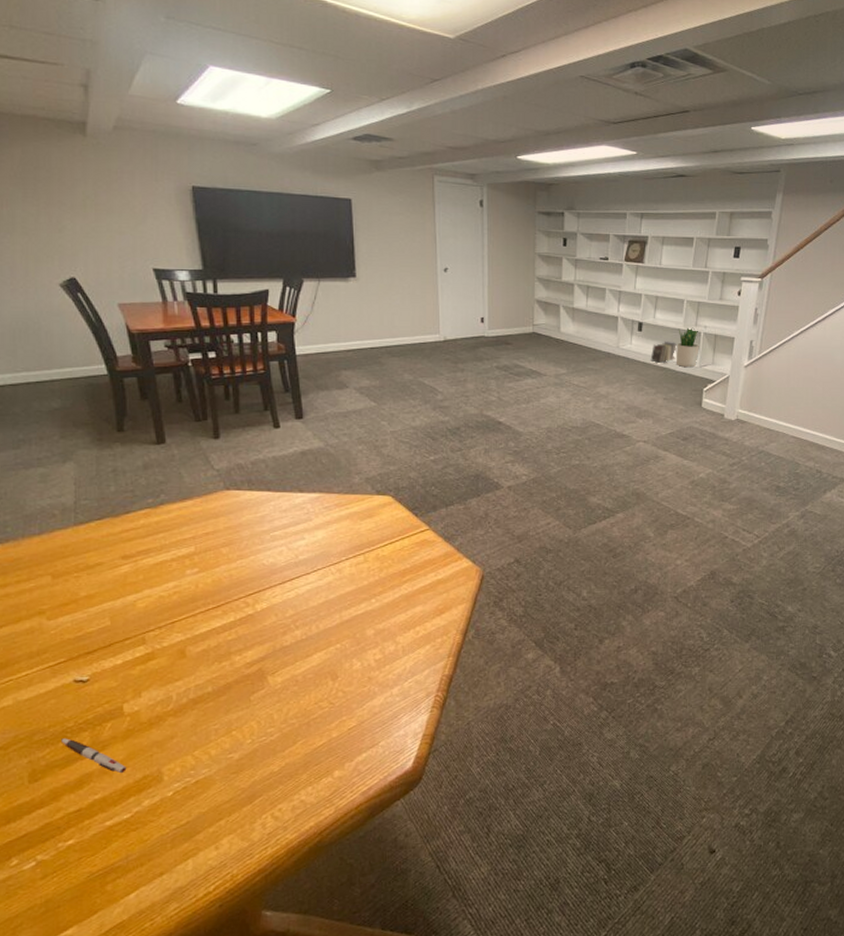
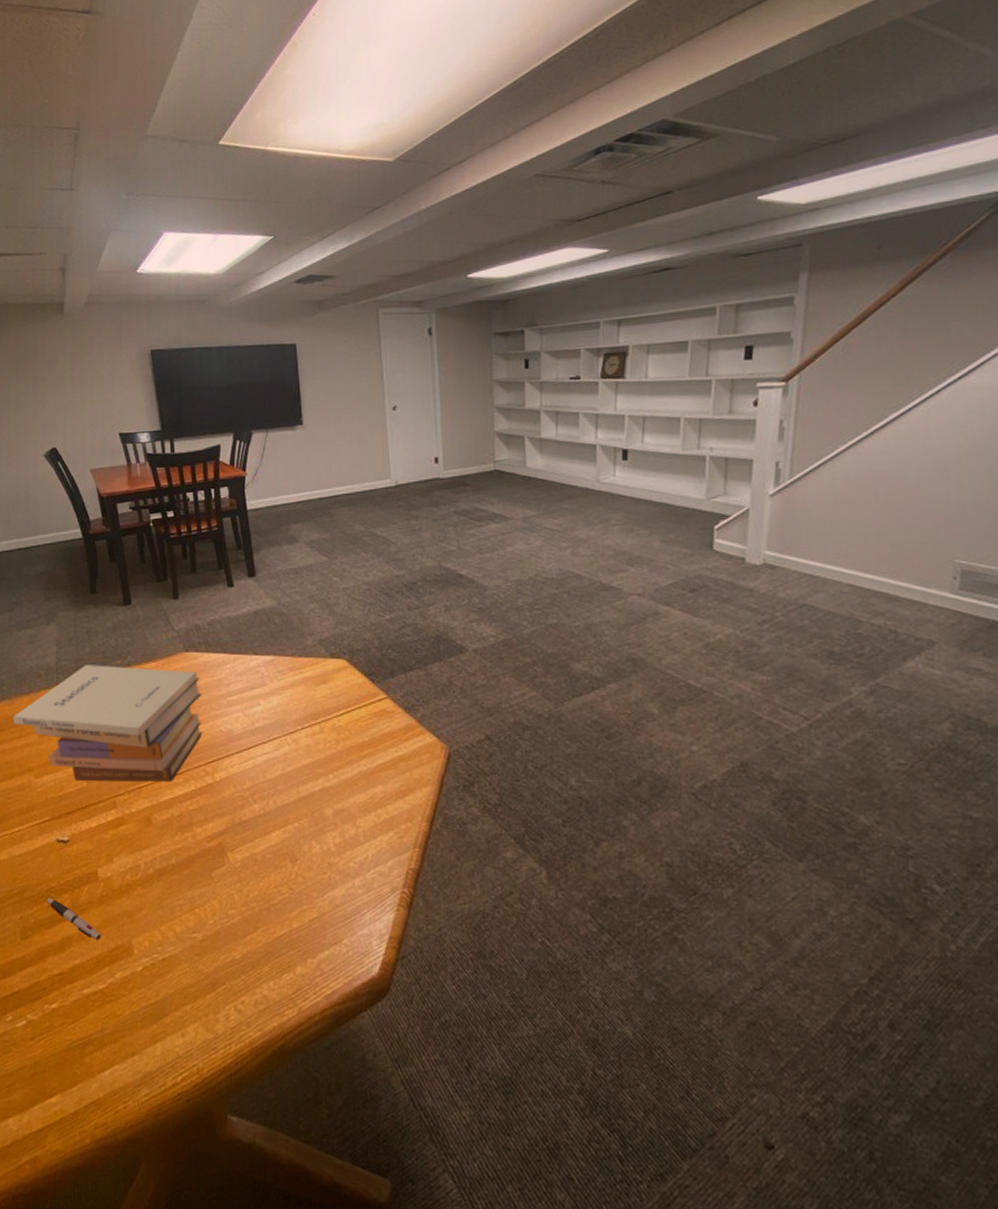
books: none [18,504,244,620] -> present [12,665,203,782]
books: present [650,342,677,363] -> none [640,470,675,497]
planter: present [675,327,699,368] -> none [674,451,705,501]

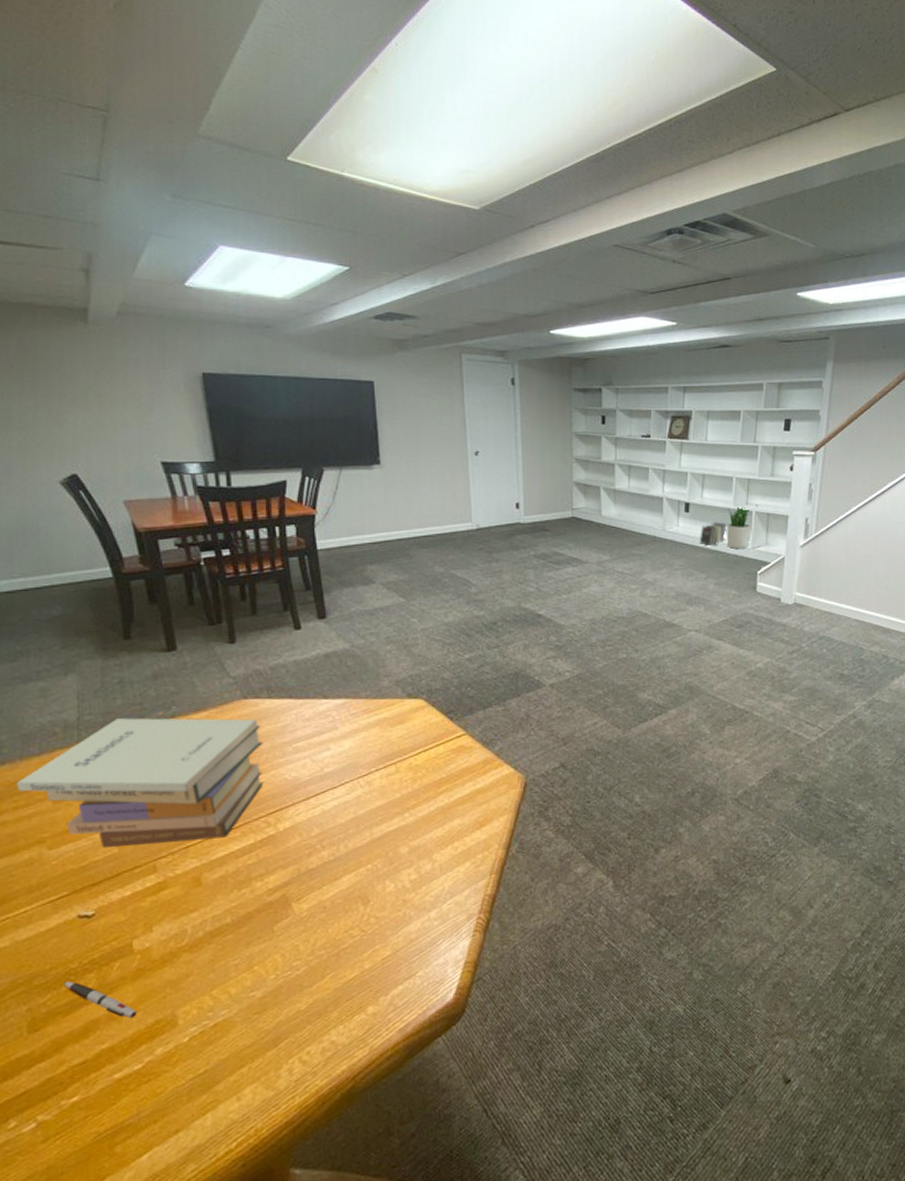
books: none [640,470,675,497] -> present [699,523,727,545]
planter: none [674,451,705,501] -> present [726,506,751,550]

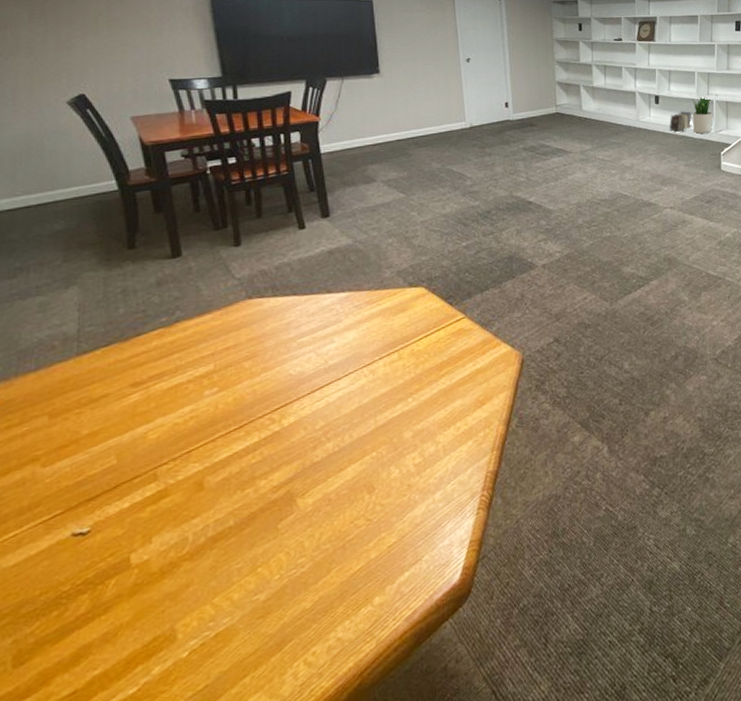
books: present [16,718,264,847] -> none [10,318,269,460]
pen: present [64,981,137,1019] -> none [55,605,133,639]

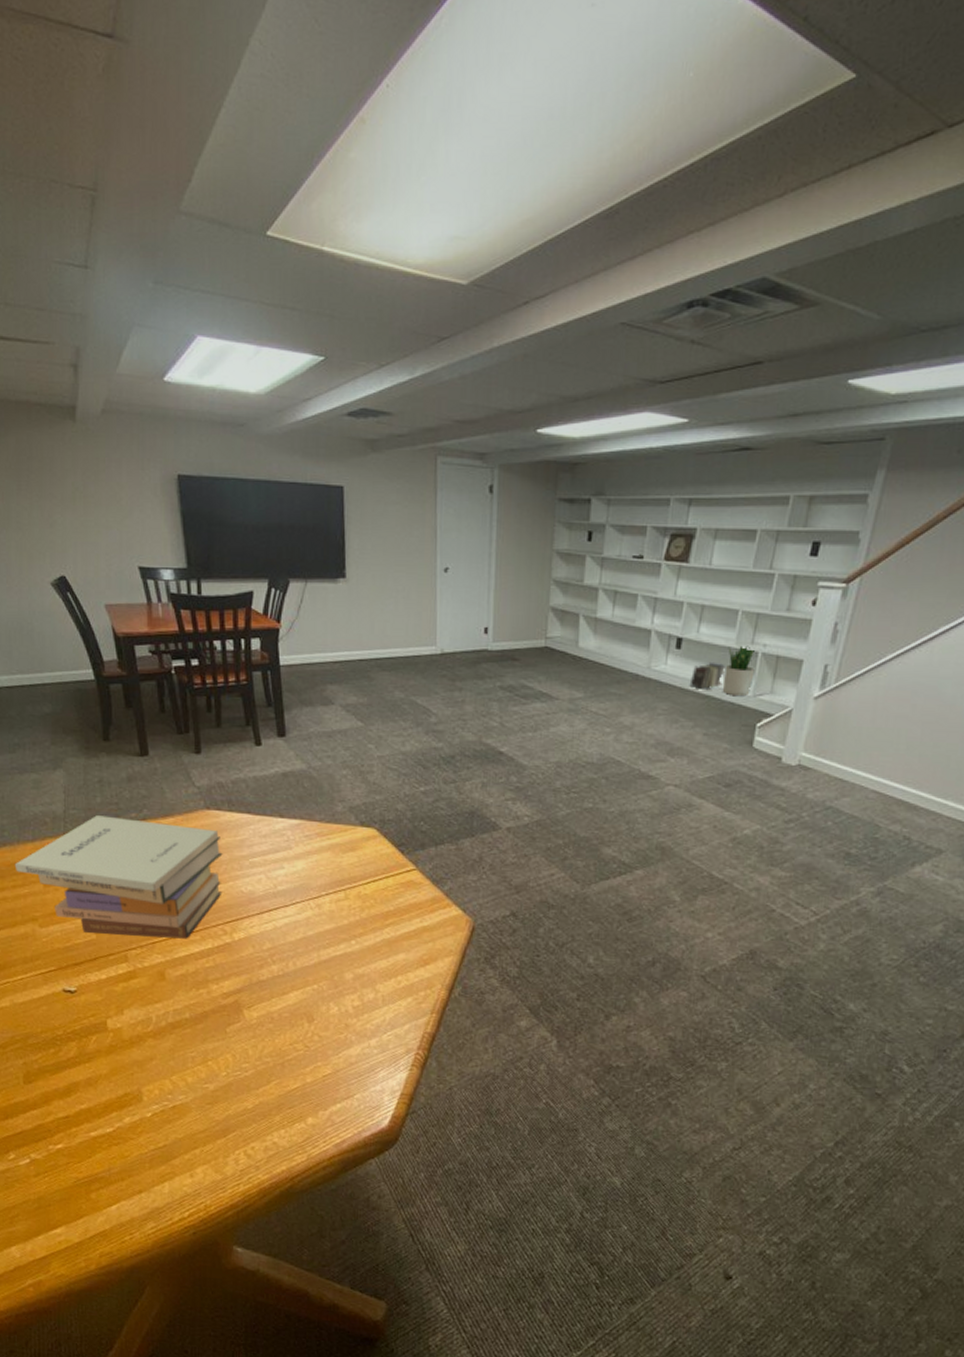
books: none [10,318,269,460] -> present [14,815,223,939]

